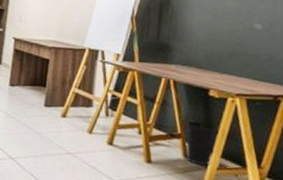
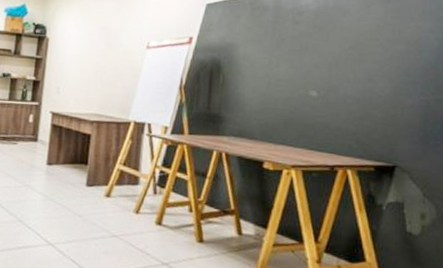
wastebasket: present [185,120,218,166] -> none [239,195,273,243]

